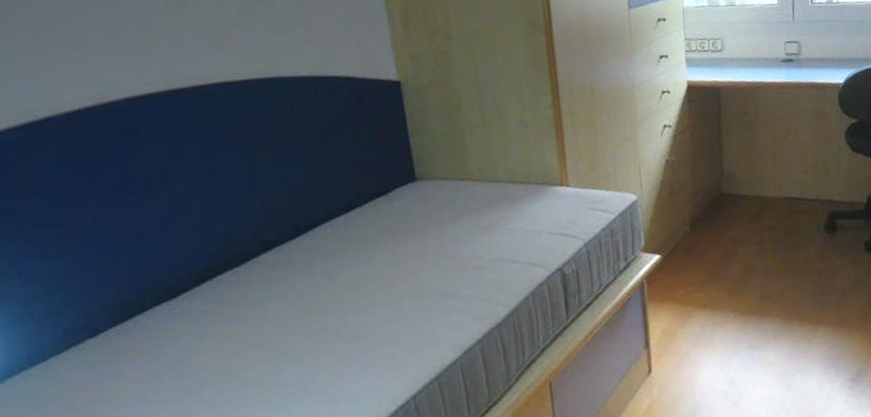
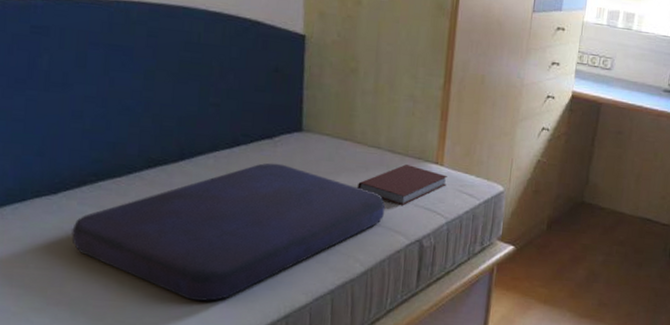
cushion: none [199,218,519,380] -> present [72,163,386,301]
book: none [484,192,577,236] -> present [357,164,447,205]

